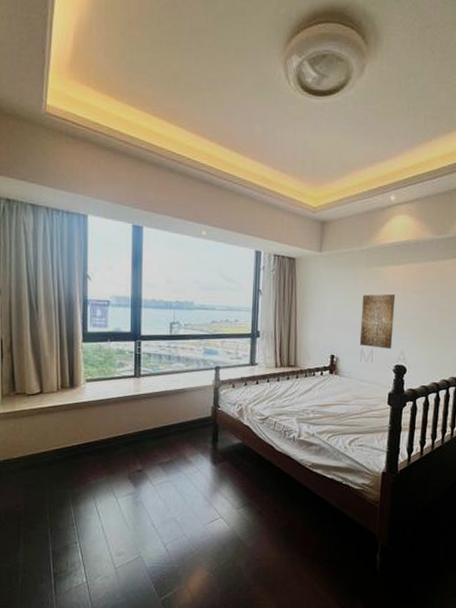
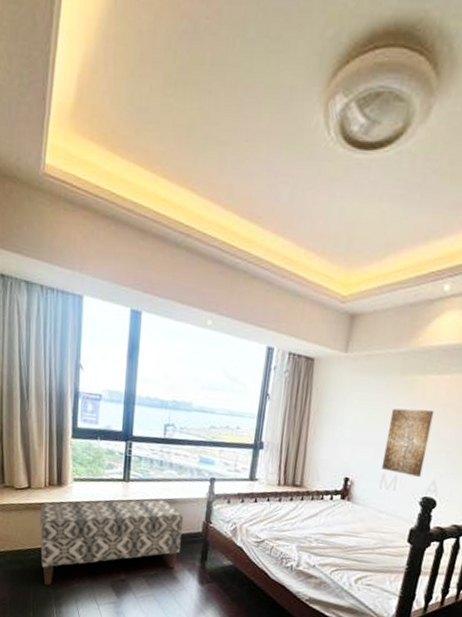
bench: none [54,390,194,486] -> present [40,499,184,586]

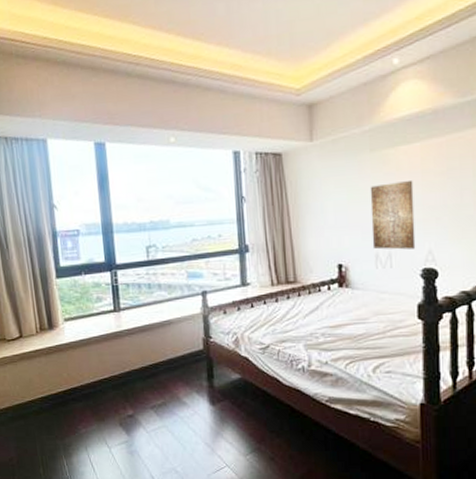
bench: present [40,499,184,586] -> none [35,322,185,437]

